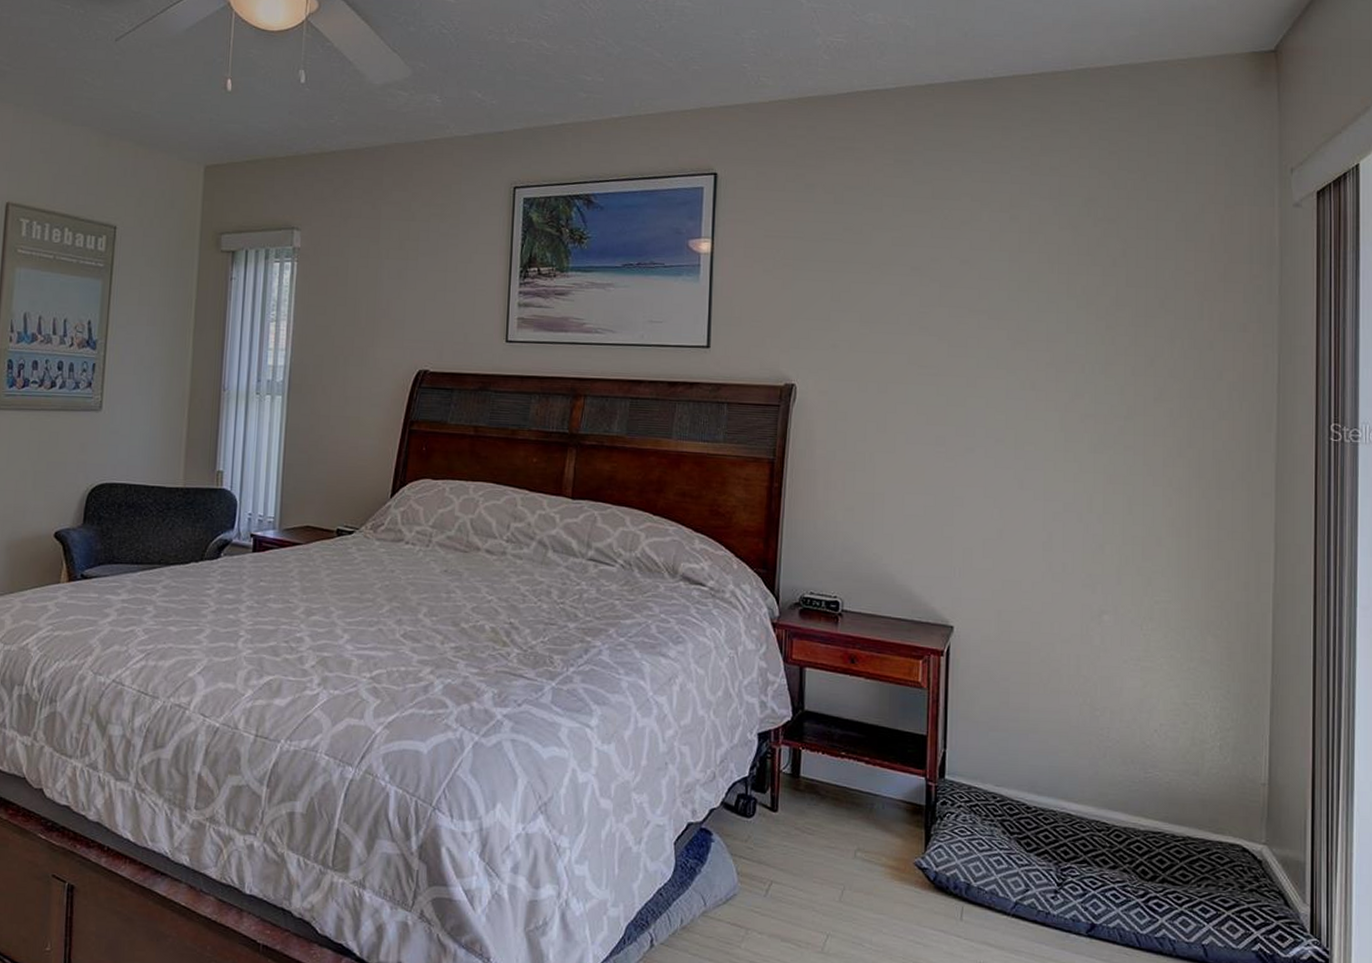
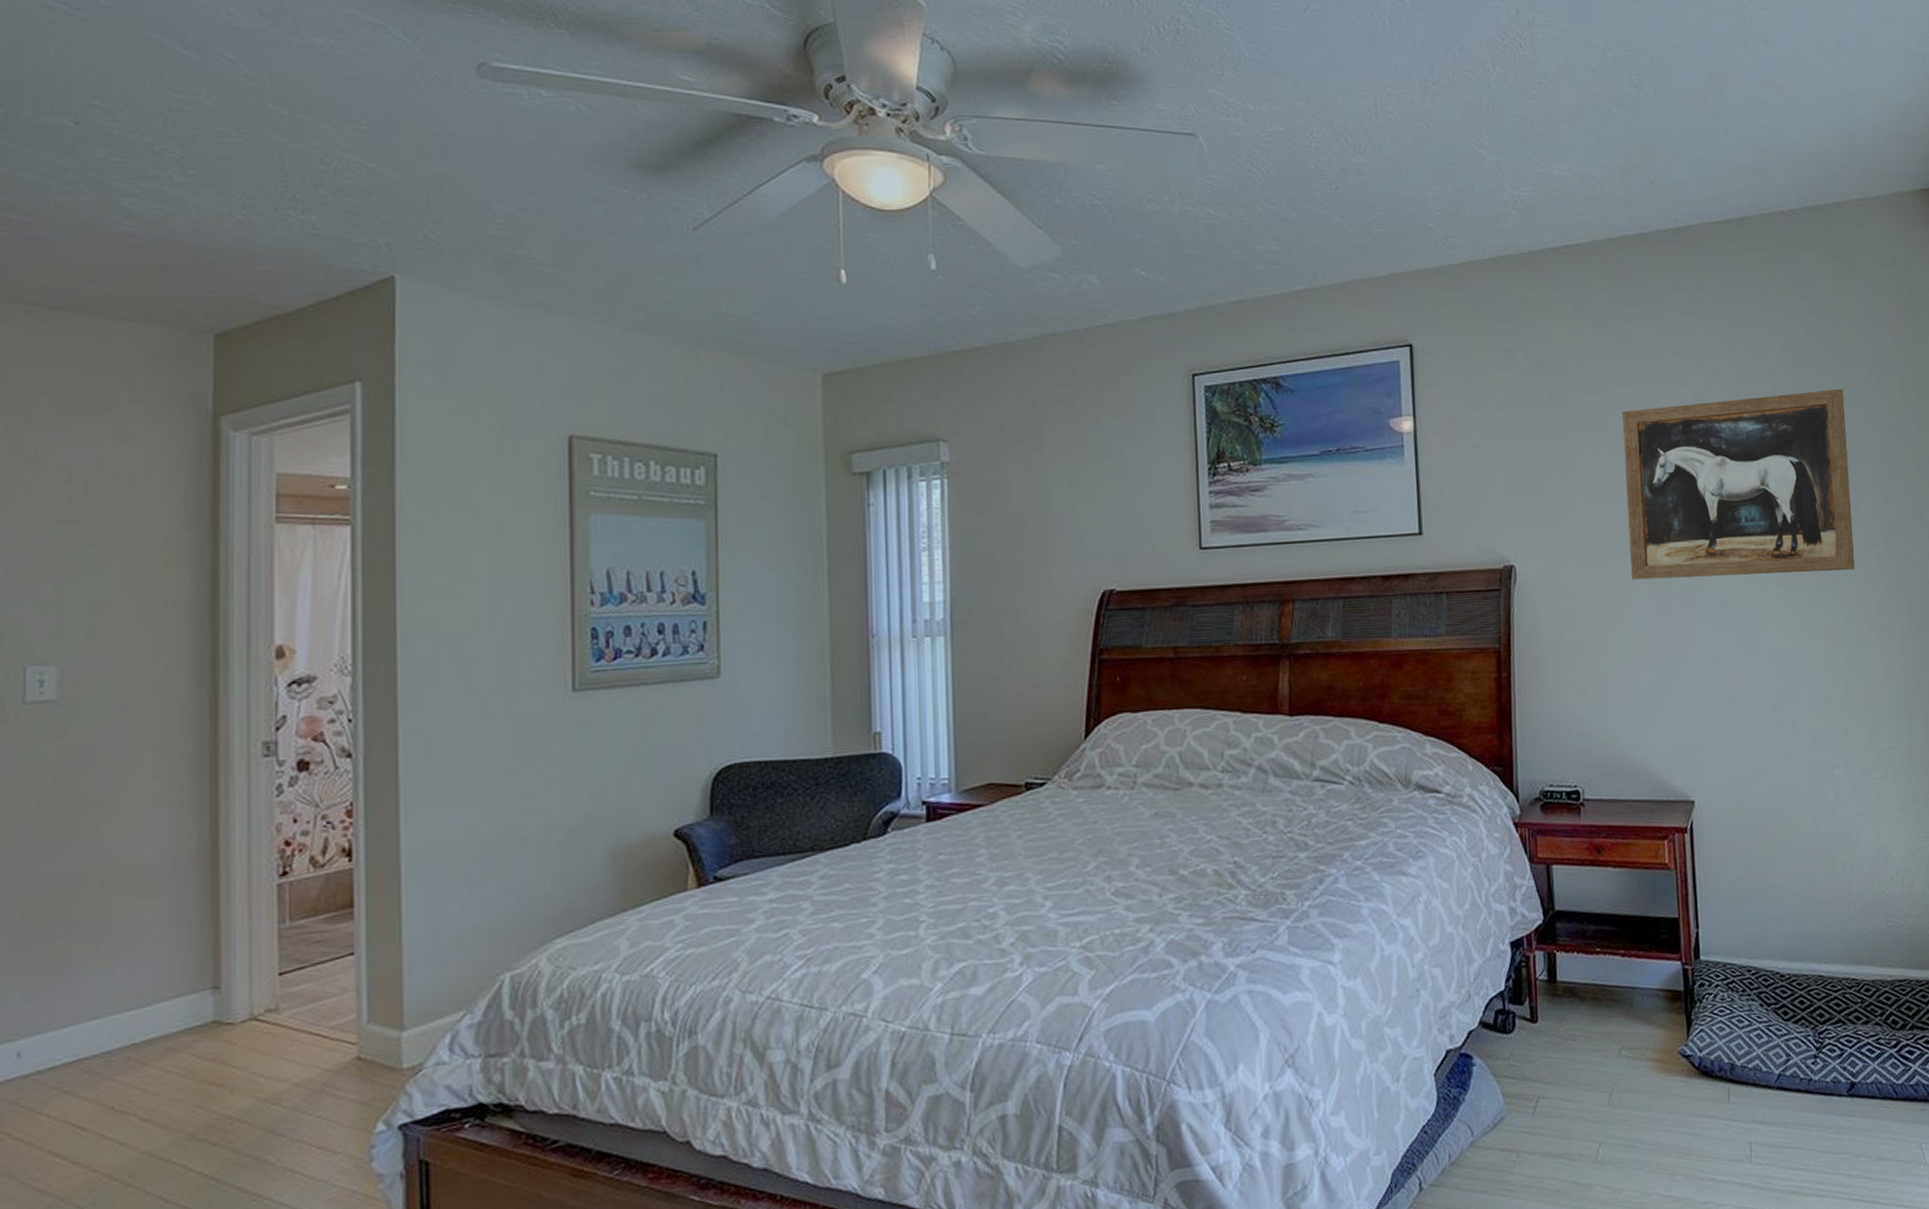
wall art: none [909,243,1148,423] -> present [1621,388,1855,580]

